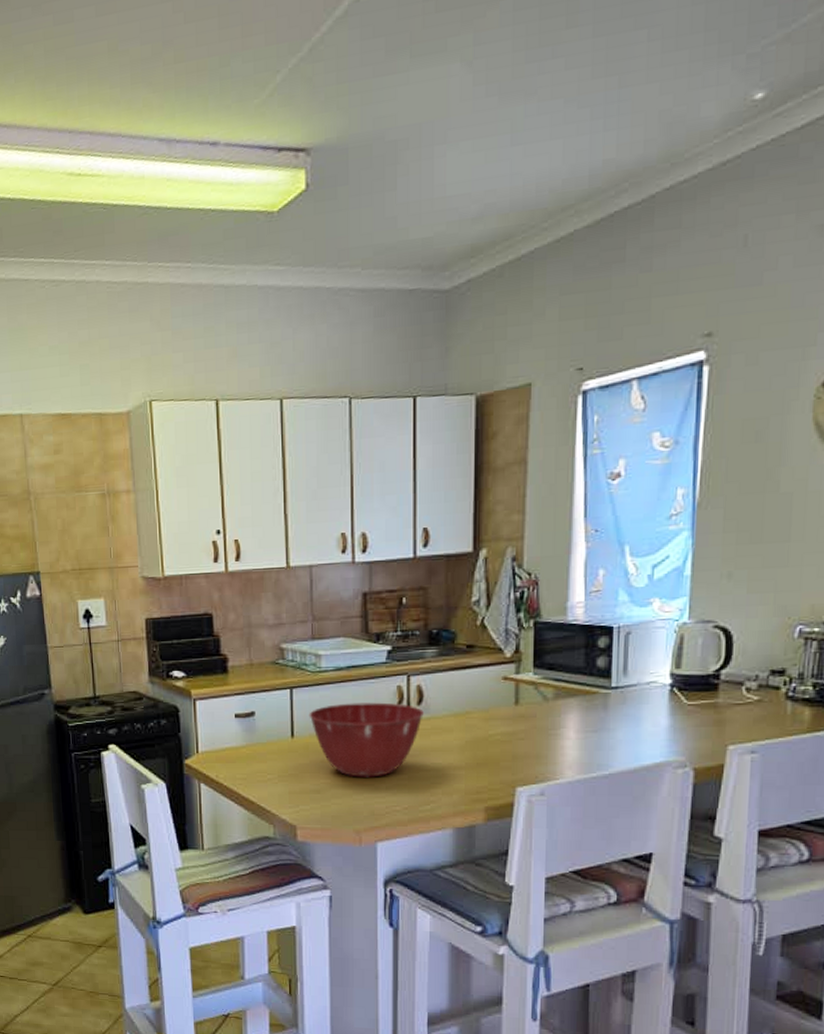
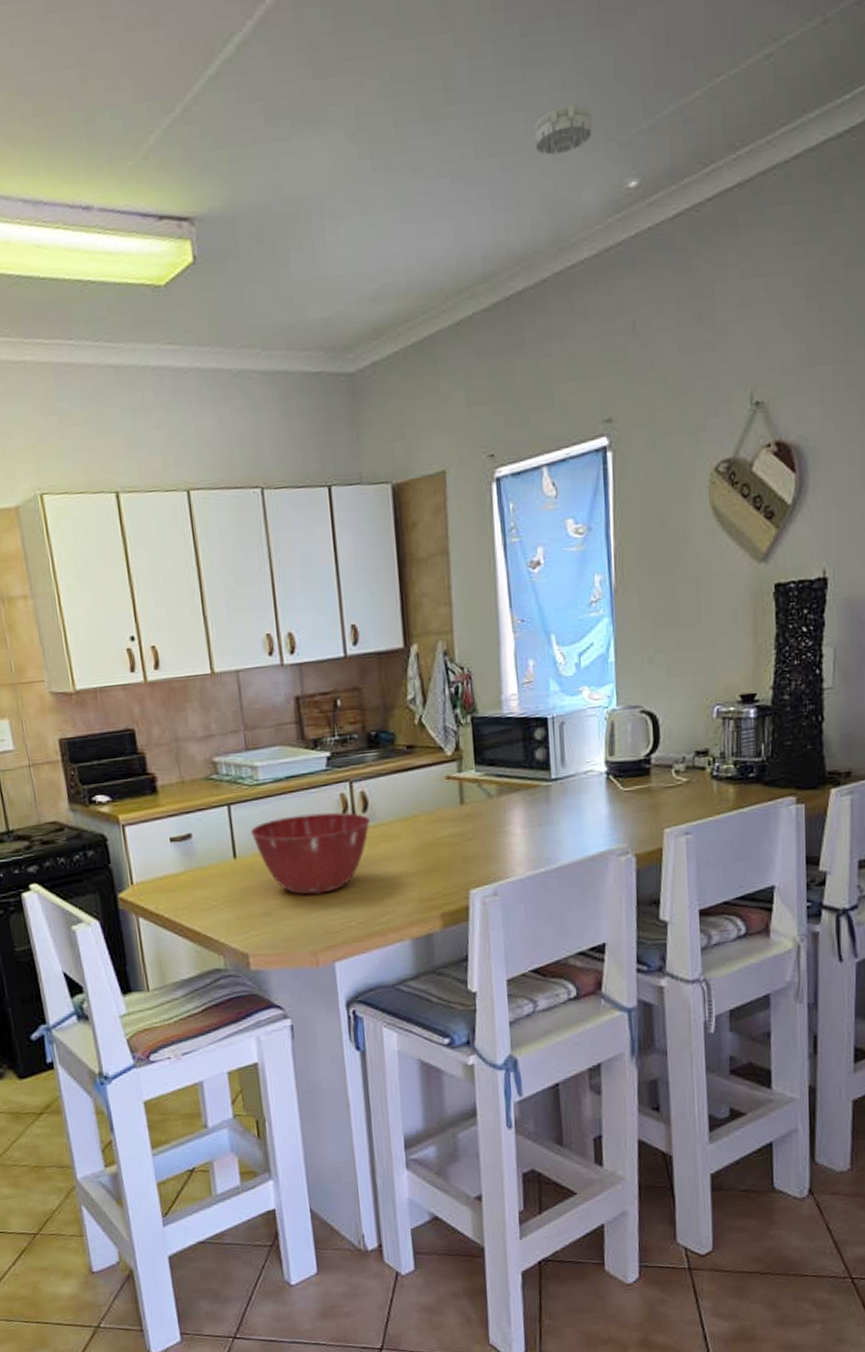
smoke detector: none [657,18,721,72] -> present [534,104,592,156]

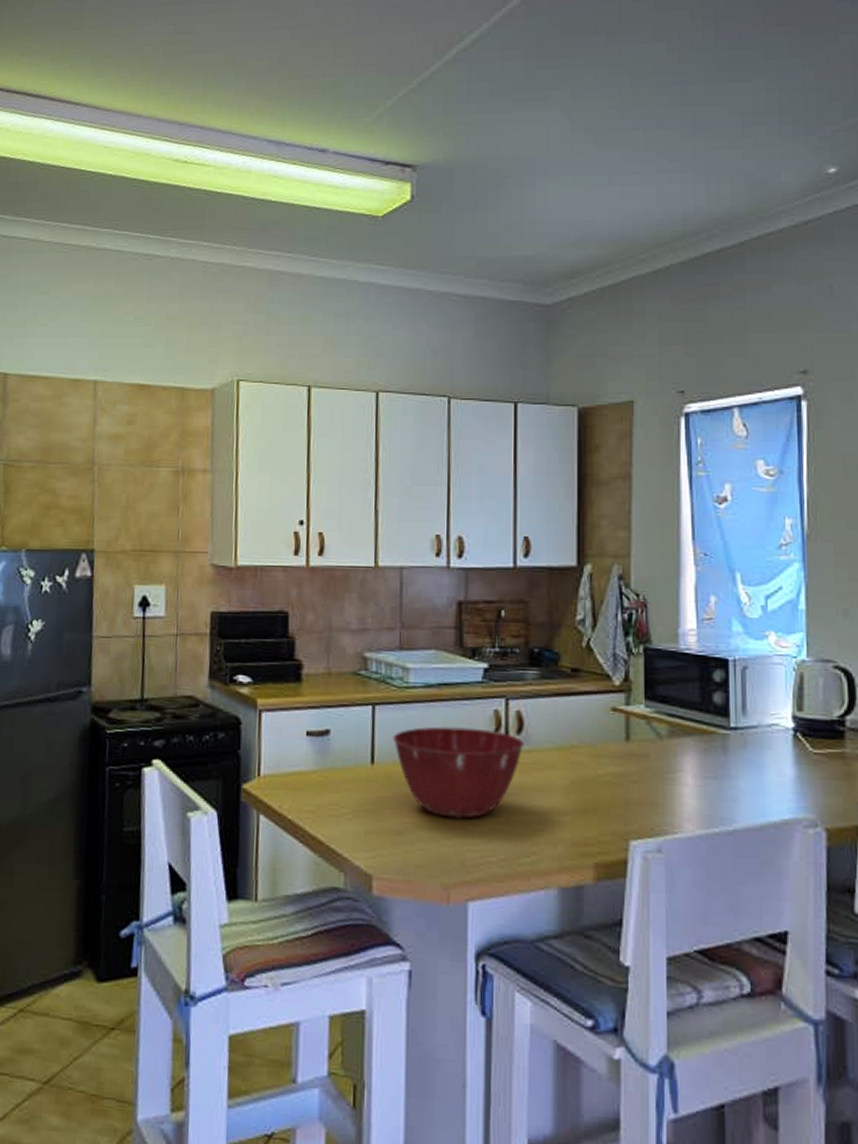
smoke detector: present [534,104,592,156] -> none [738,103,793,142]

